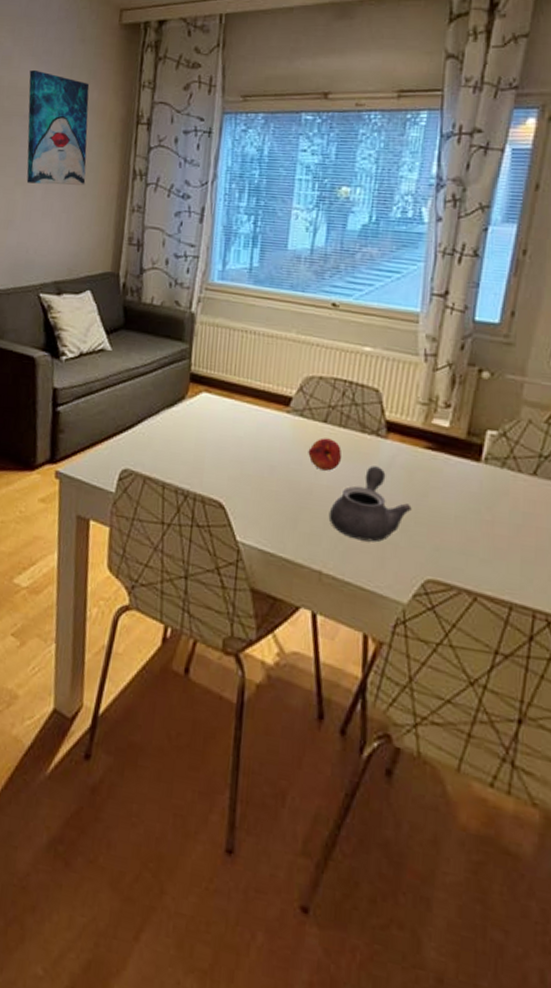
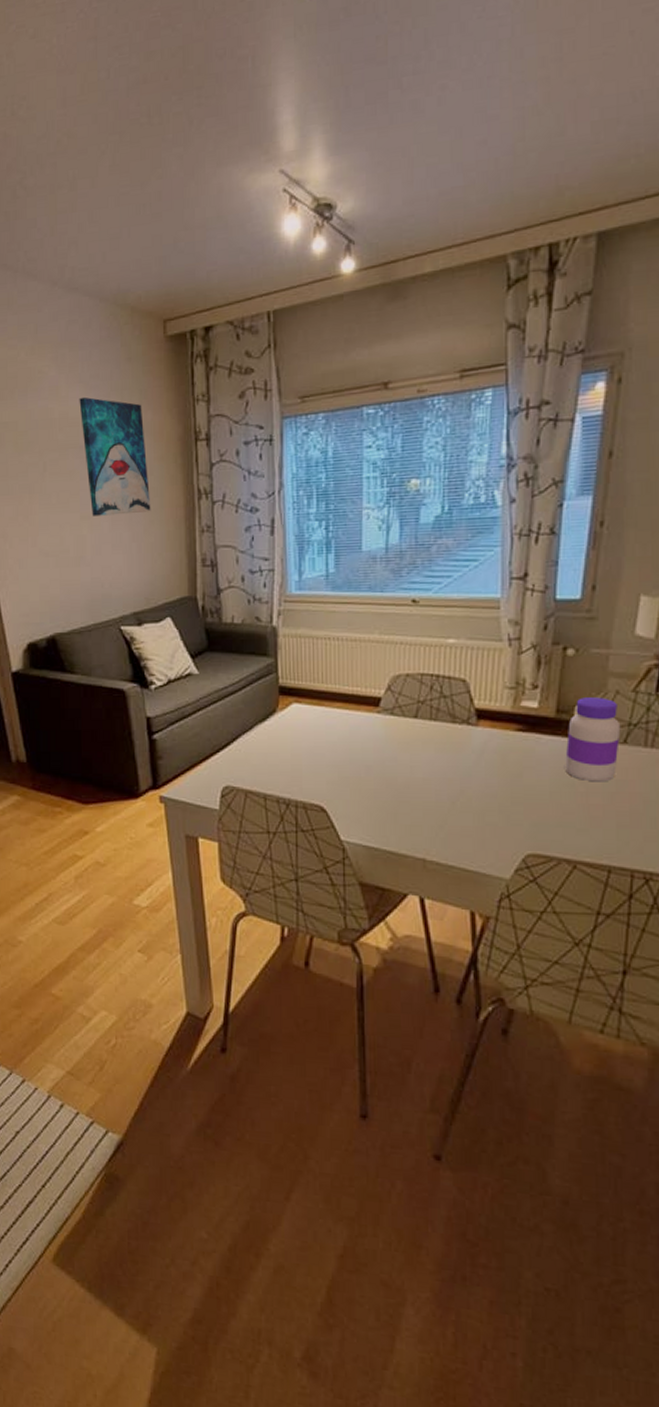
fruit: present [308,438,342,471] -> none [402,733,436,764]
teapot: present [328,465,412,542] -> none [427,754,507,826]
jar: none [472,422,532,513] -> present [565,697,621,782]

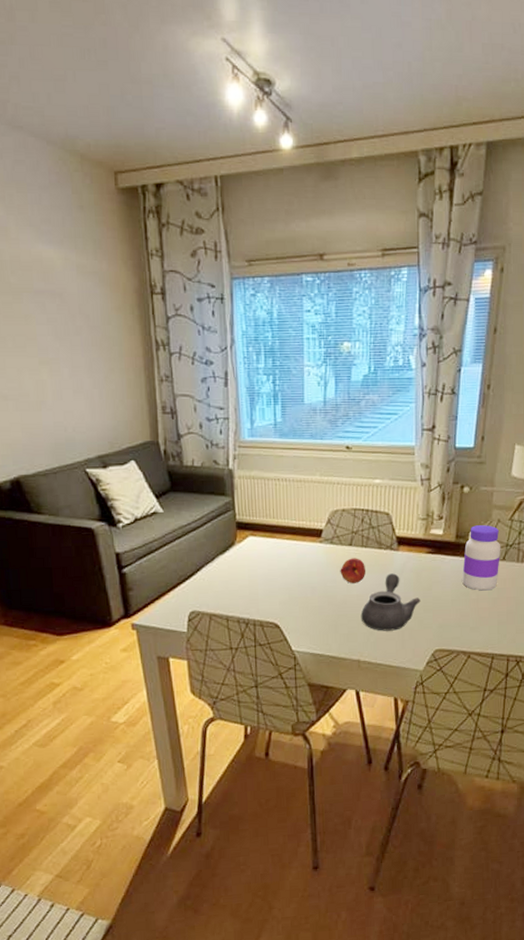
wall art: present [79,396,151,516] -> none [31,241,111,362]
fruit: none [402,733,436,764] -> present [340,558,367,584]
teapot: none [427,754,507,826] -> present [360,573,421,631]

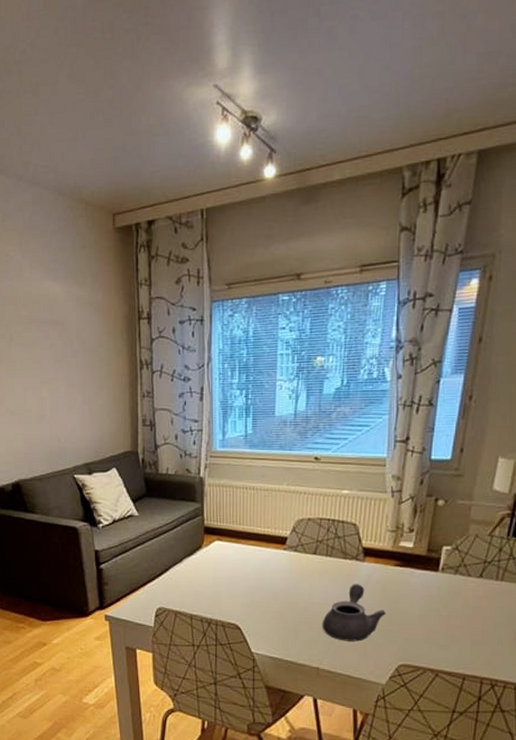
fruit: present [340,558,367,584] -> none [303,566,330,592]
jar: present [462,525,501,591] -> none [433,540,478,608]

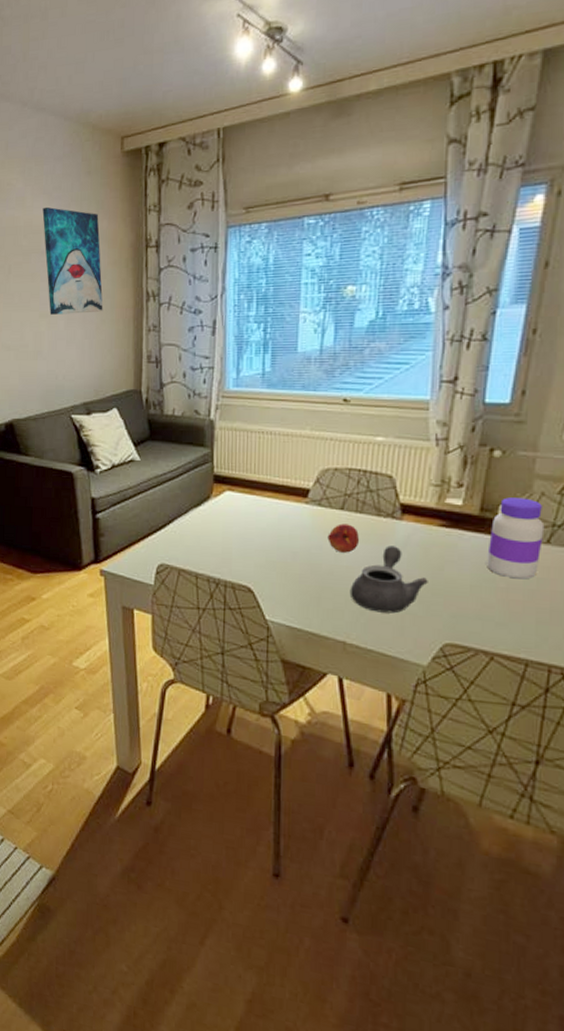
wall art: none [40,278,101,381] -> present [42,206,103,315]
fruit: none [303,566,330,592] -> present [327,523,360,553]
jar: none [433,540,478,608] -> present [487,497,545,580]

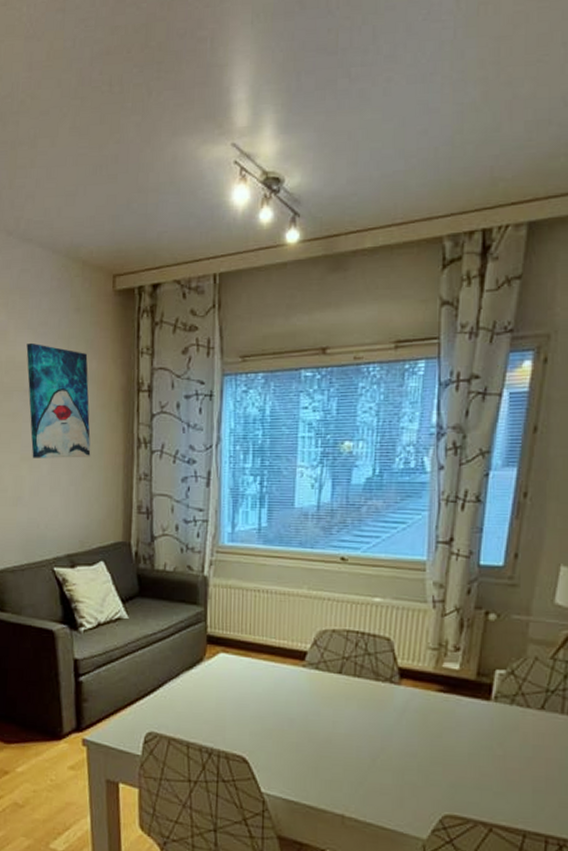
fruit: present [327,523,360,553] -> none [325,688,358,720]
teapot: present [349,545,428,614] -> none [348,711,427,784]
jar: present [487,497,545,580] -> none [484,662,539,747]

